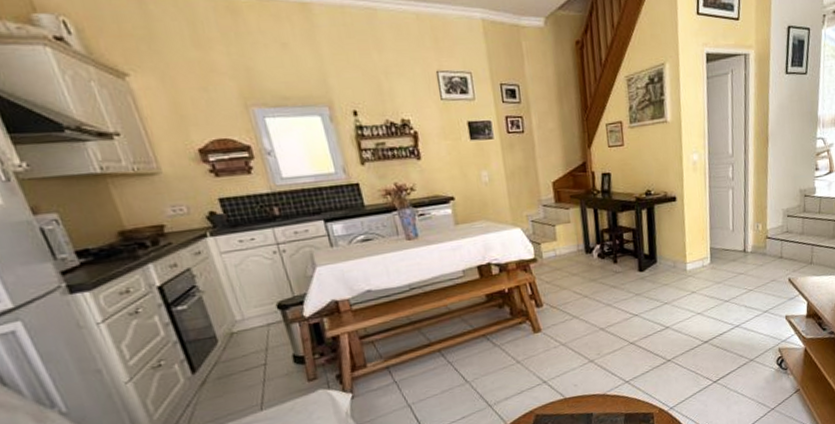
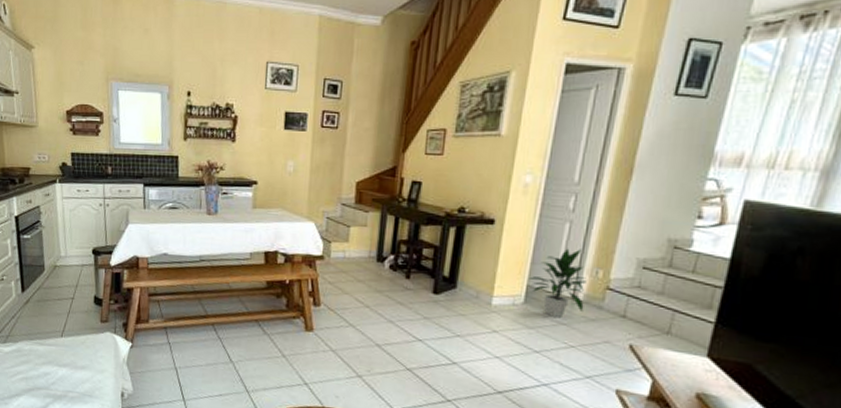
indoor plant: none [710,209,754,271] -> present [529,248,586,318]

